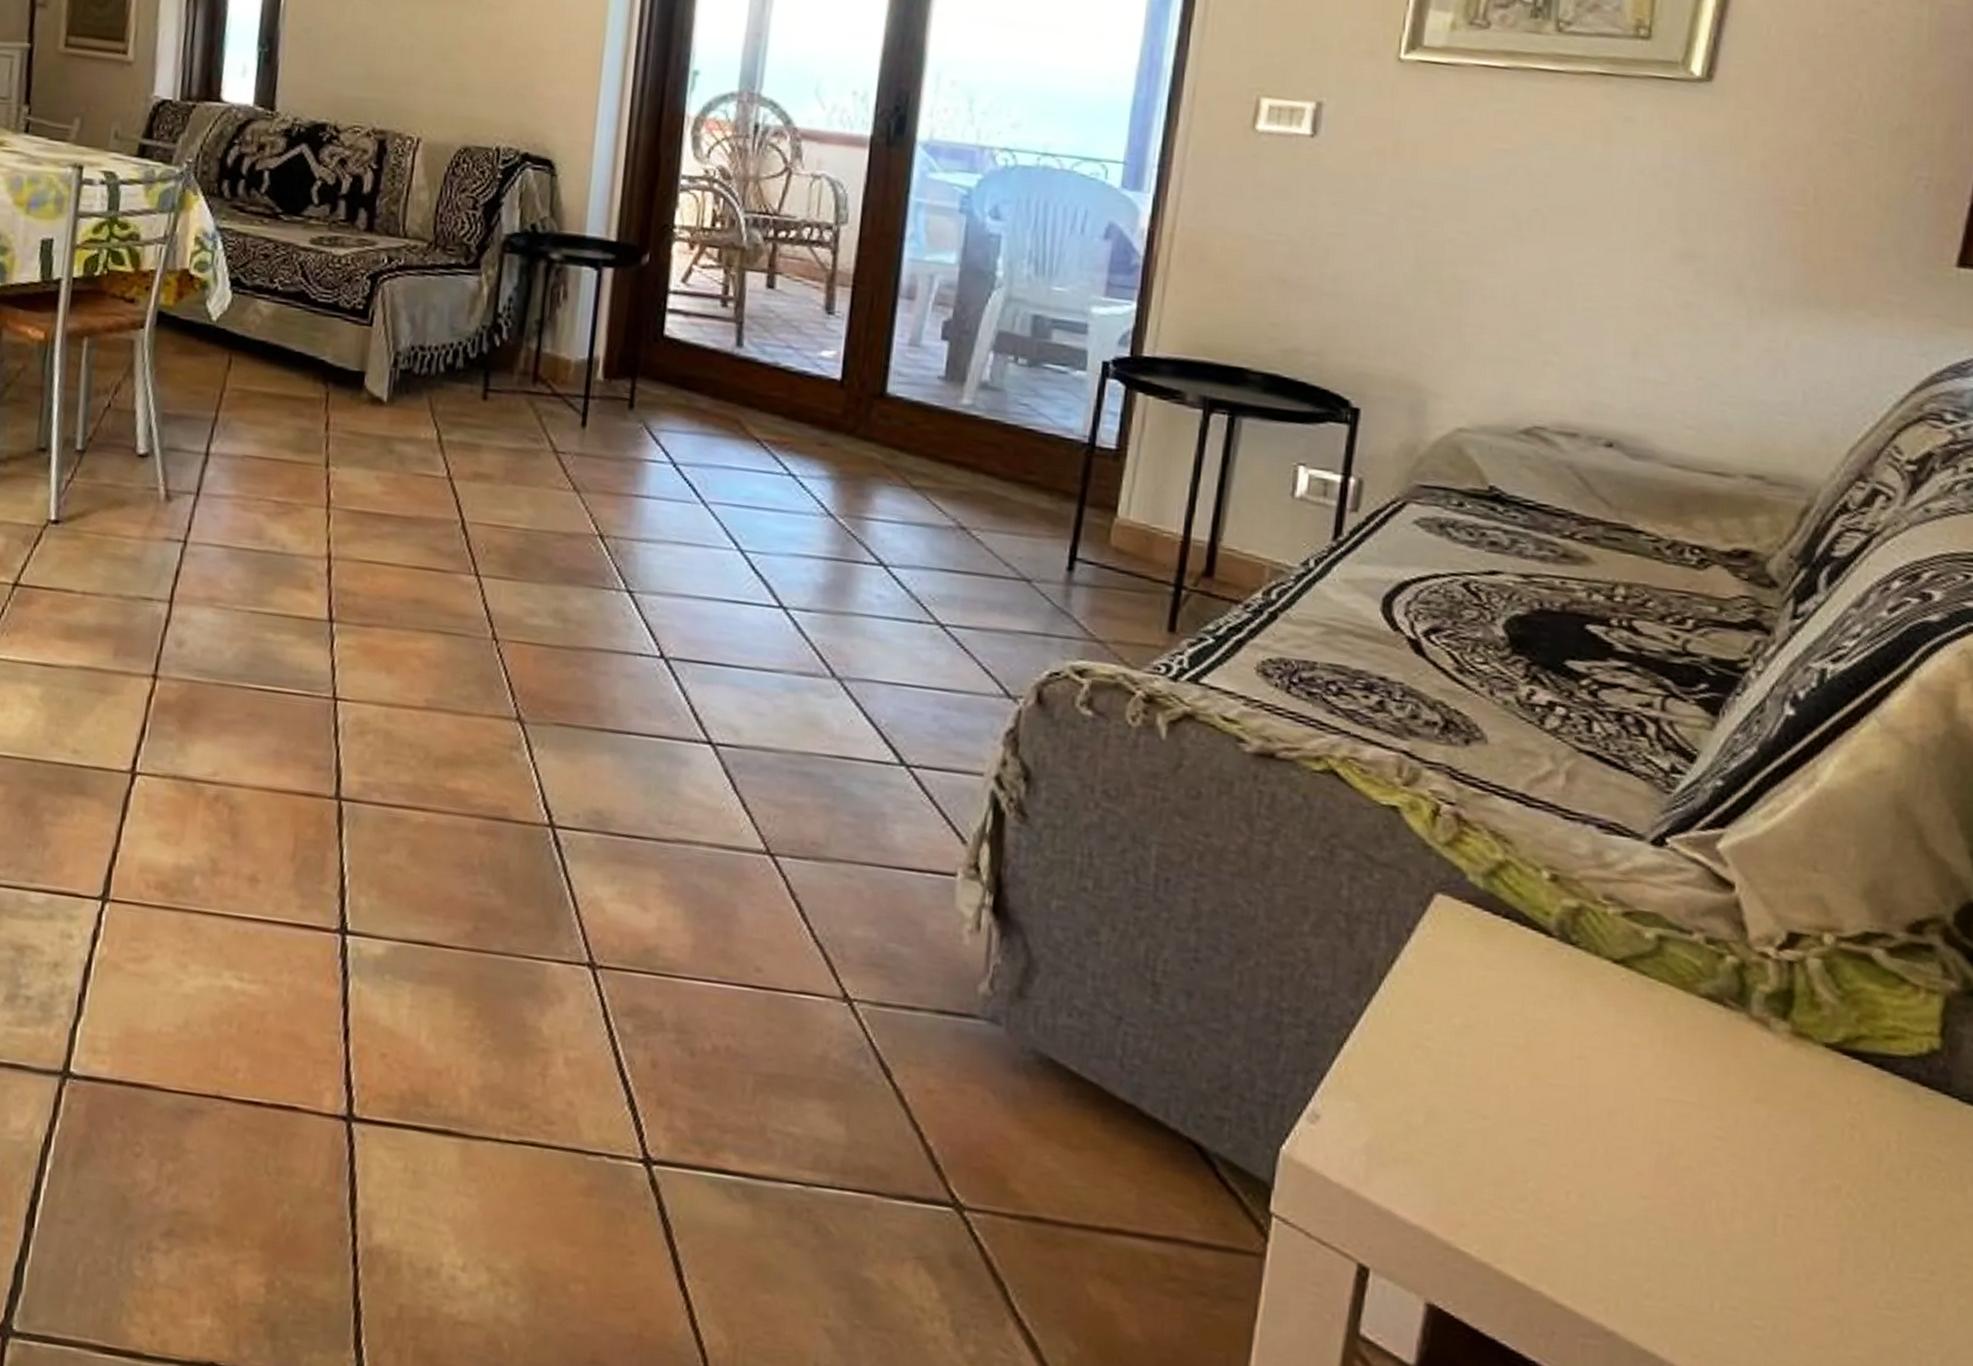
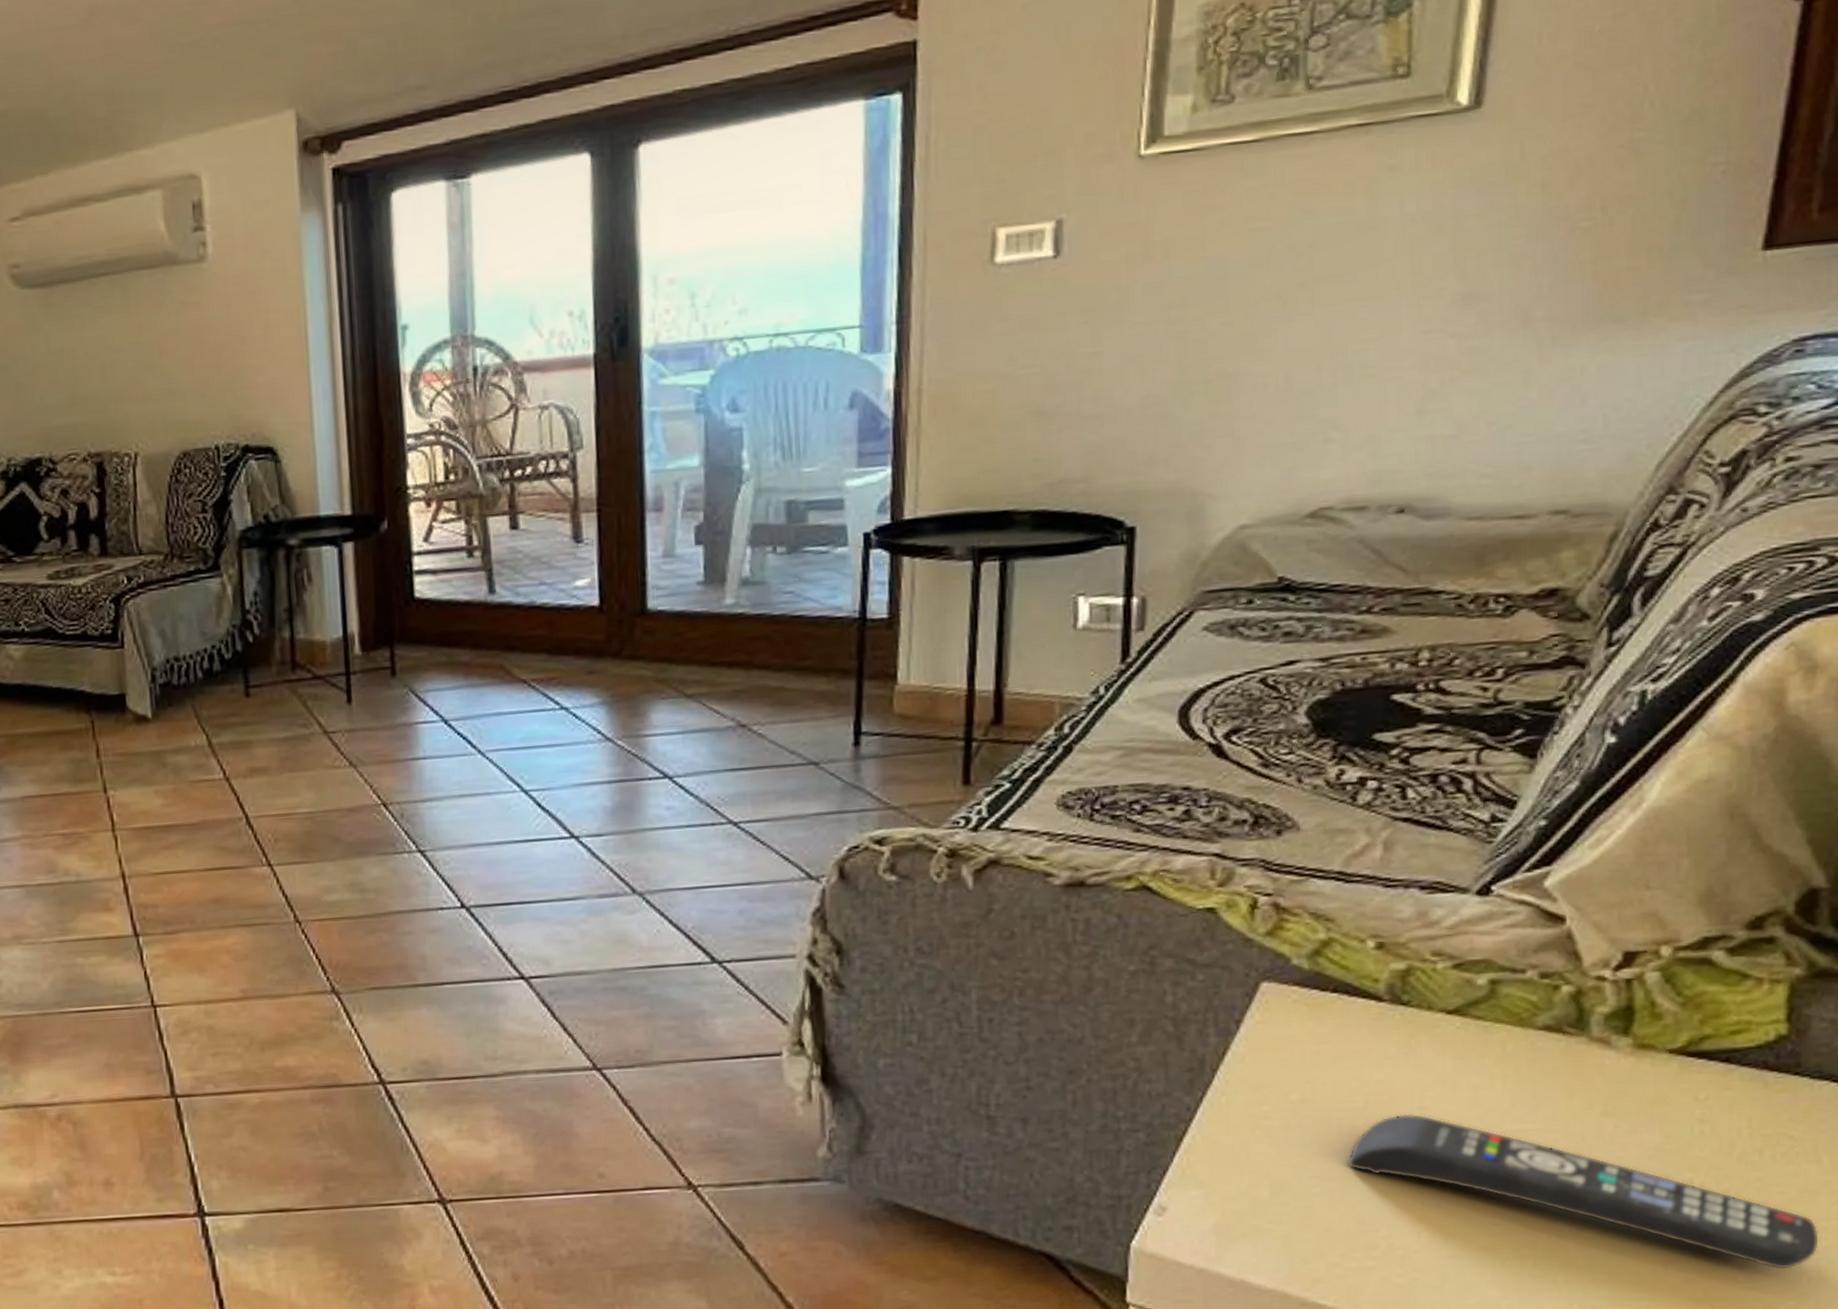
remote control: none [1502,1059,1961,1304] -> present [1346,1113,1820,1271]

